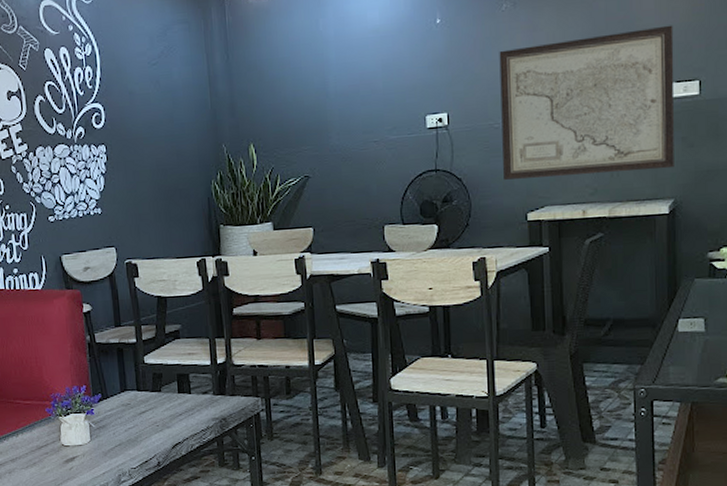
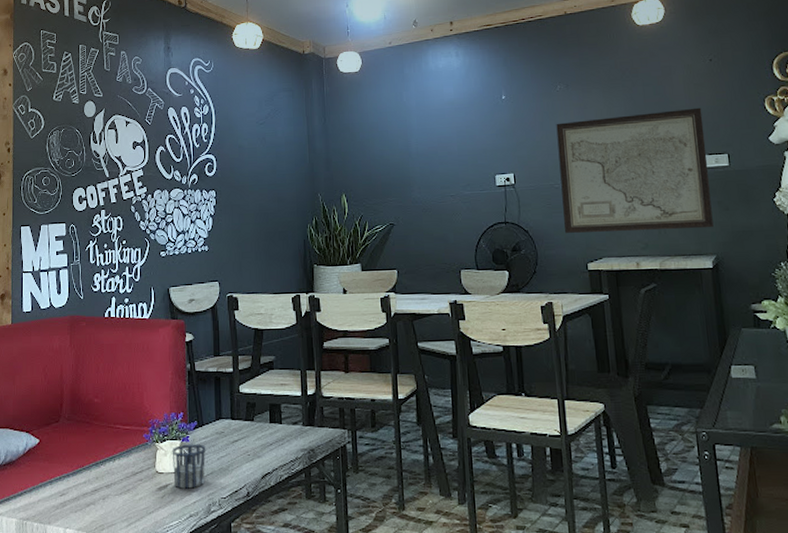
cup: none [76,416,113,461] -> present [172,444,206,489]

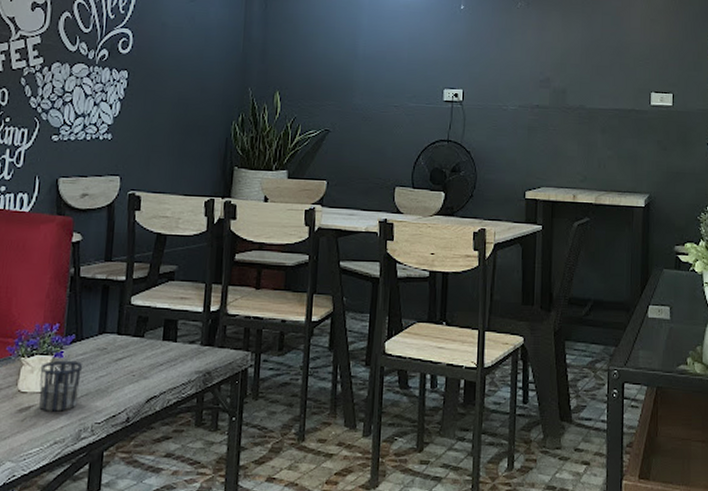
wall art: present [556,107,714,233] -> none [507,42,654,167]

